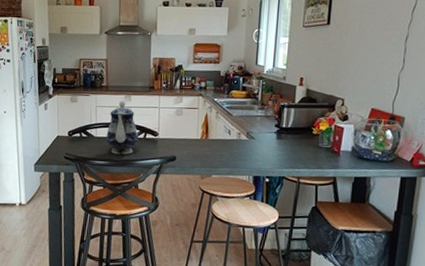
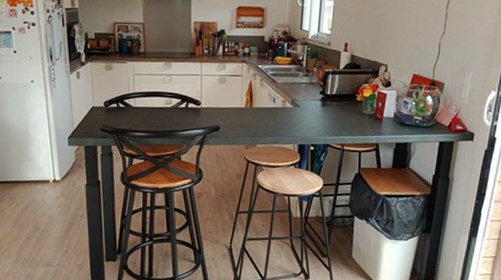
teapot: present [106,100,139,155] -> none [145,68,180,126]

